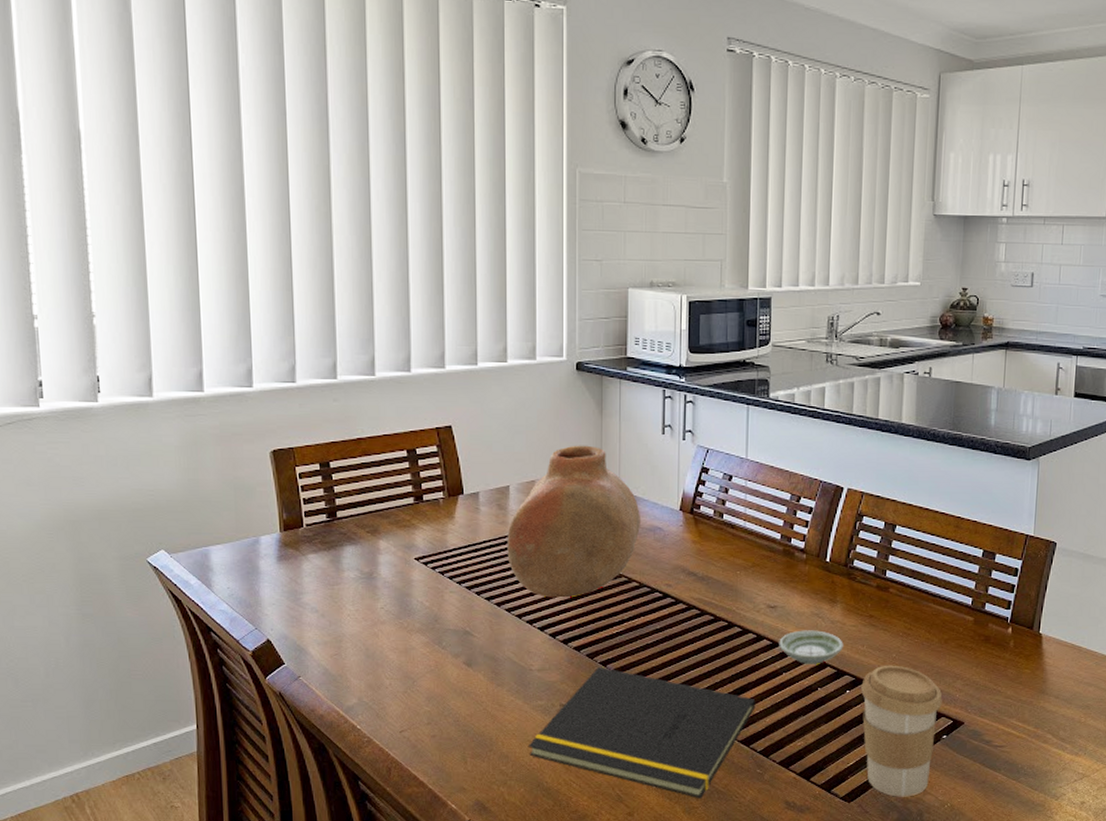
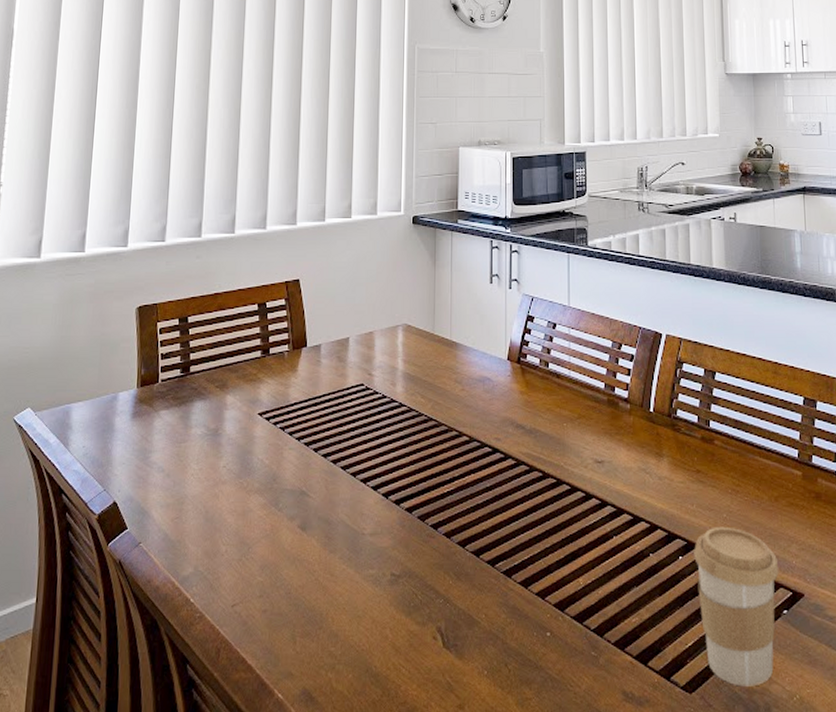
vase: present [507,445,640,598] -> none [344,296,470,454]
notepad: present [527,667,756,799] -> none [357,531,587,688]
saucer: present [779,630,843,664] -> none [608,487,673,526]

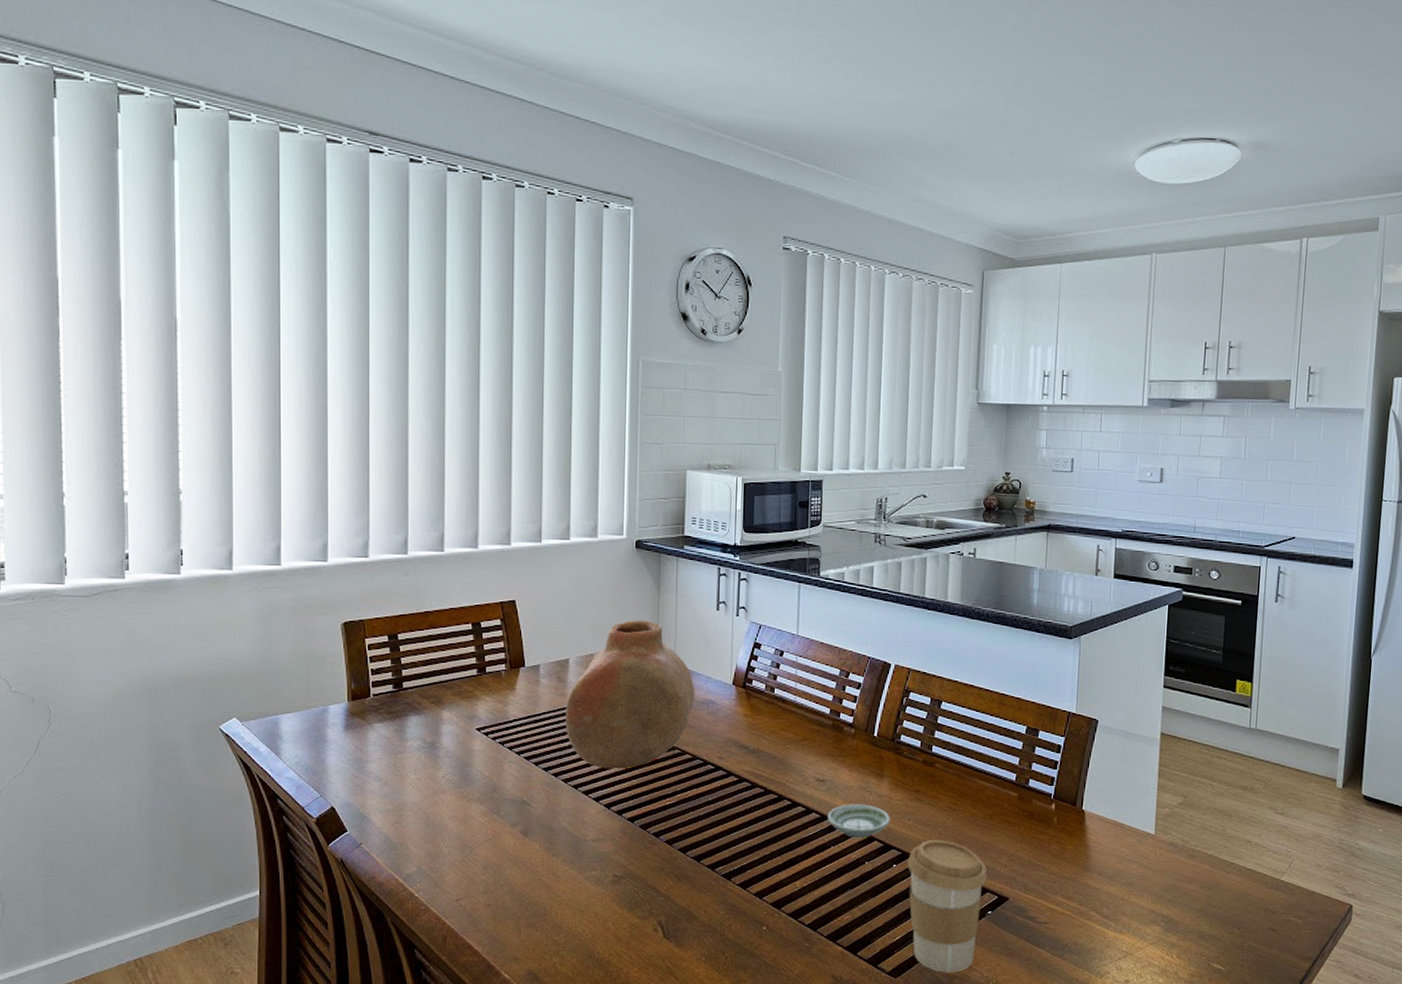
vase: none [344,296,470,454] -> present [565,620,694,769]
saucer: none [608,487,673,526] -> present [827,804,890,838]

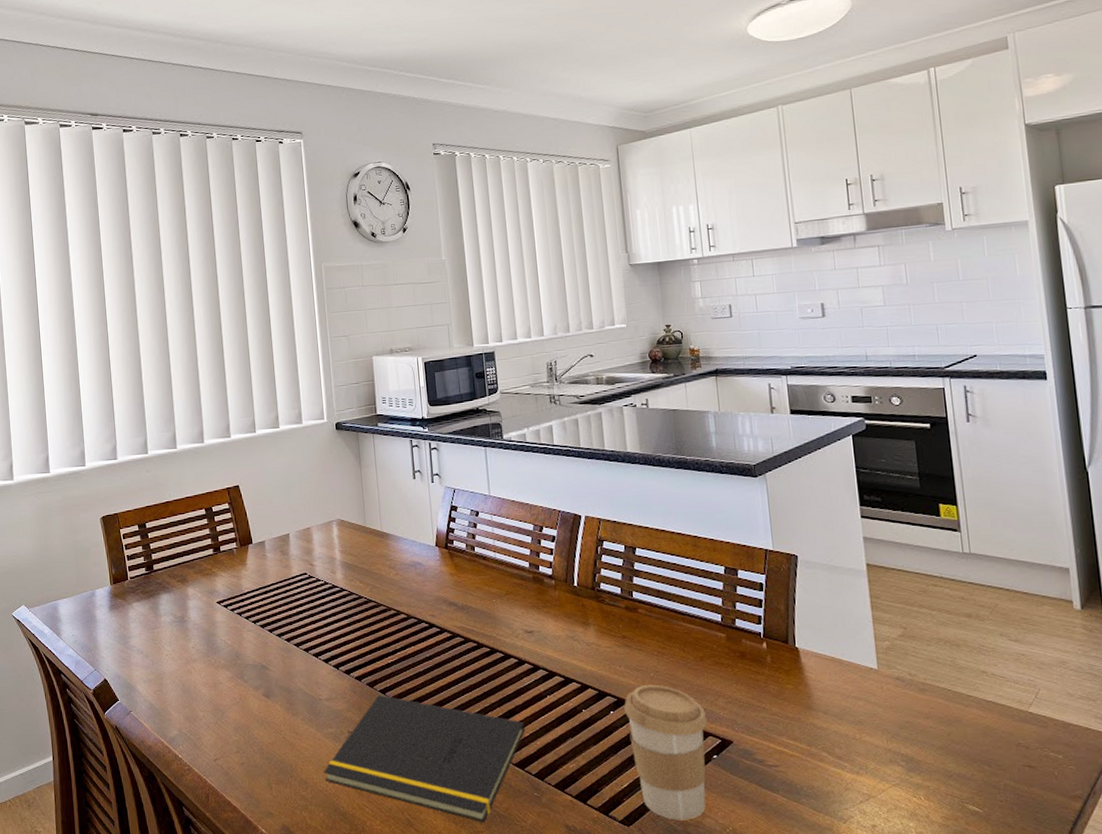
vase: present [565,620,694,769] -> none [290,493,403,632]
notepad: none [580,838,804,972] -> present [323,695,526,823]
saucer: present [827,804,890,838] -> none [539,653,602,686]

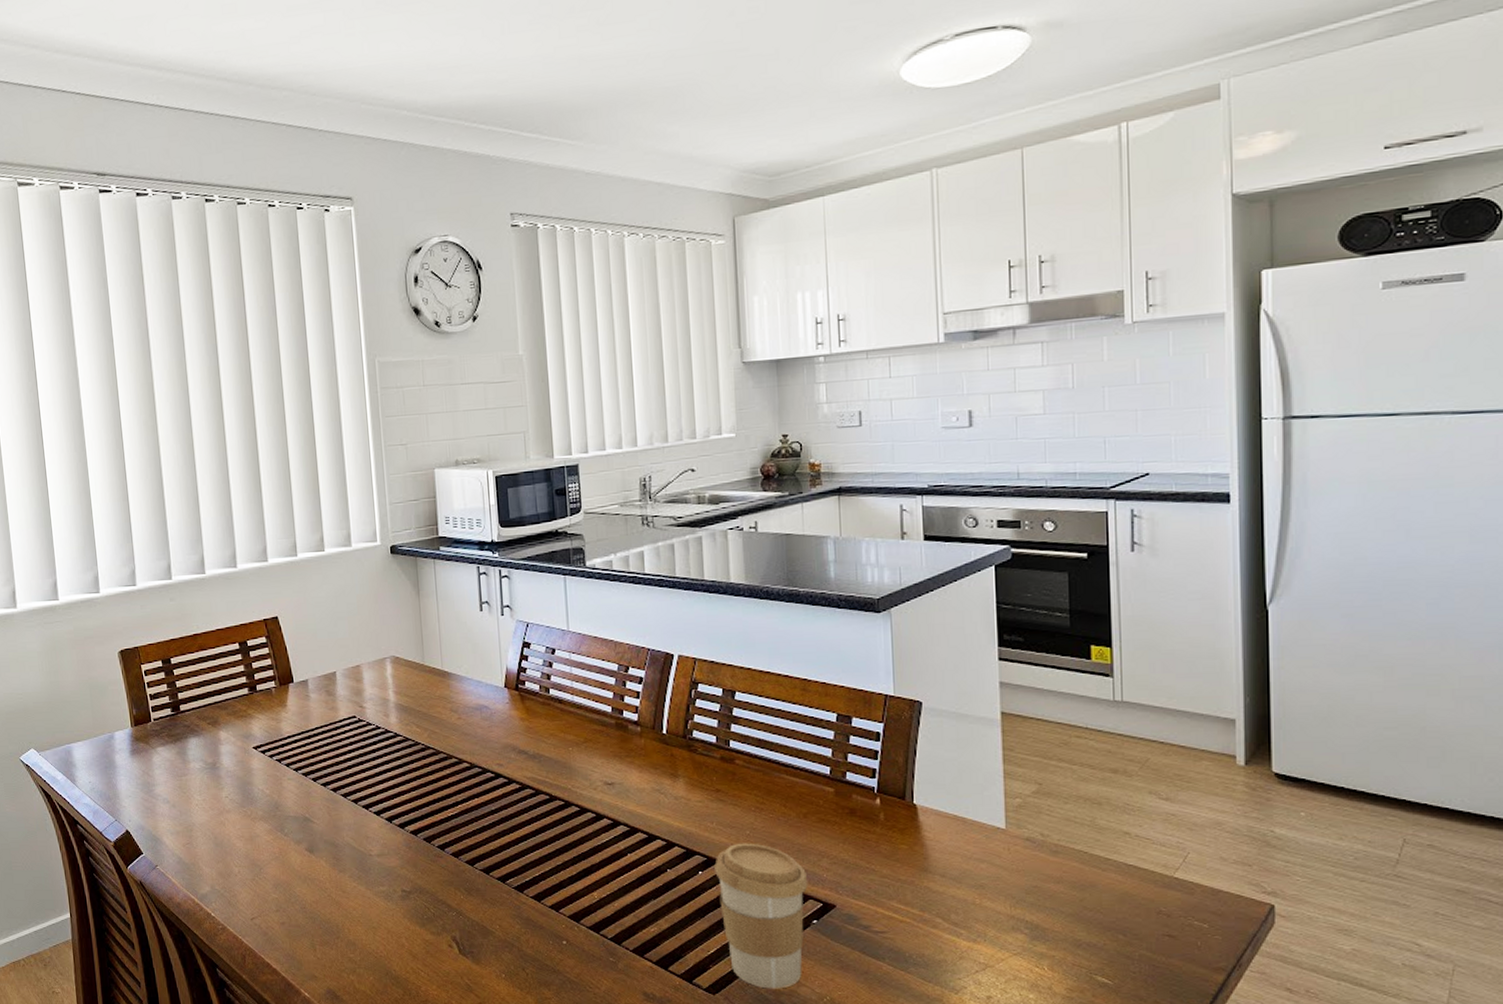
notepad: present [323,695,526,823] -> none [373,851,602,989]

